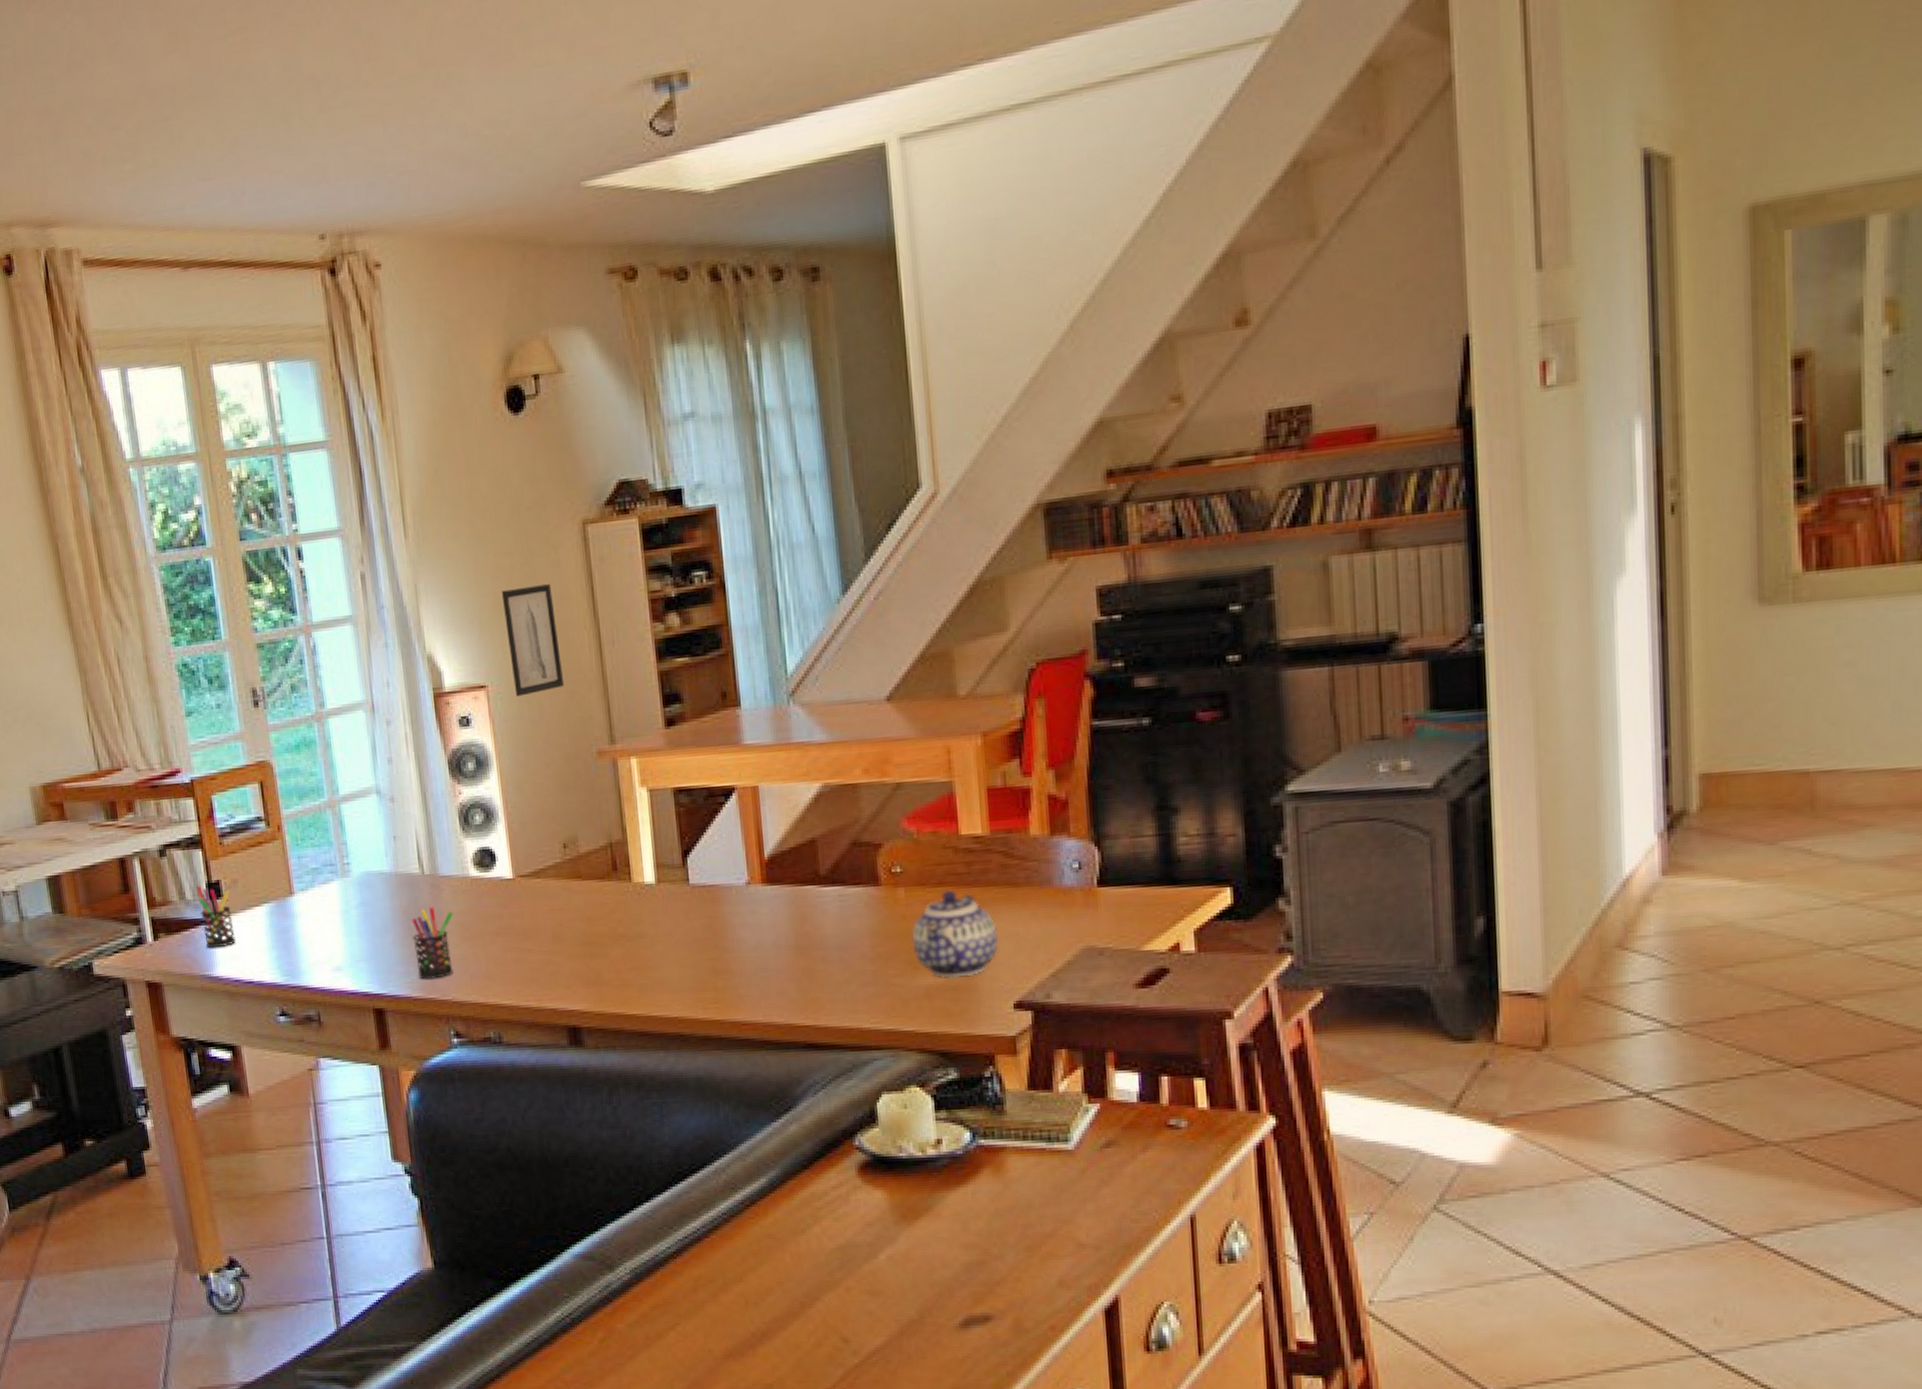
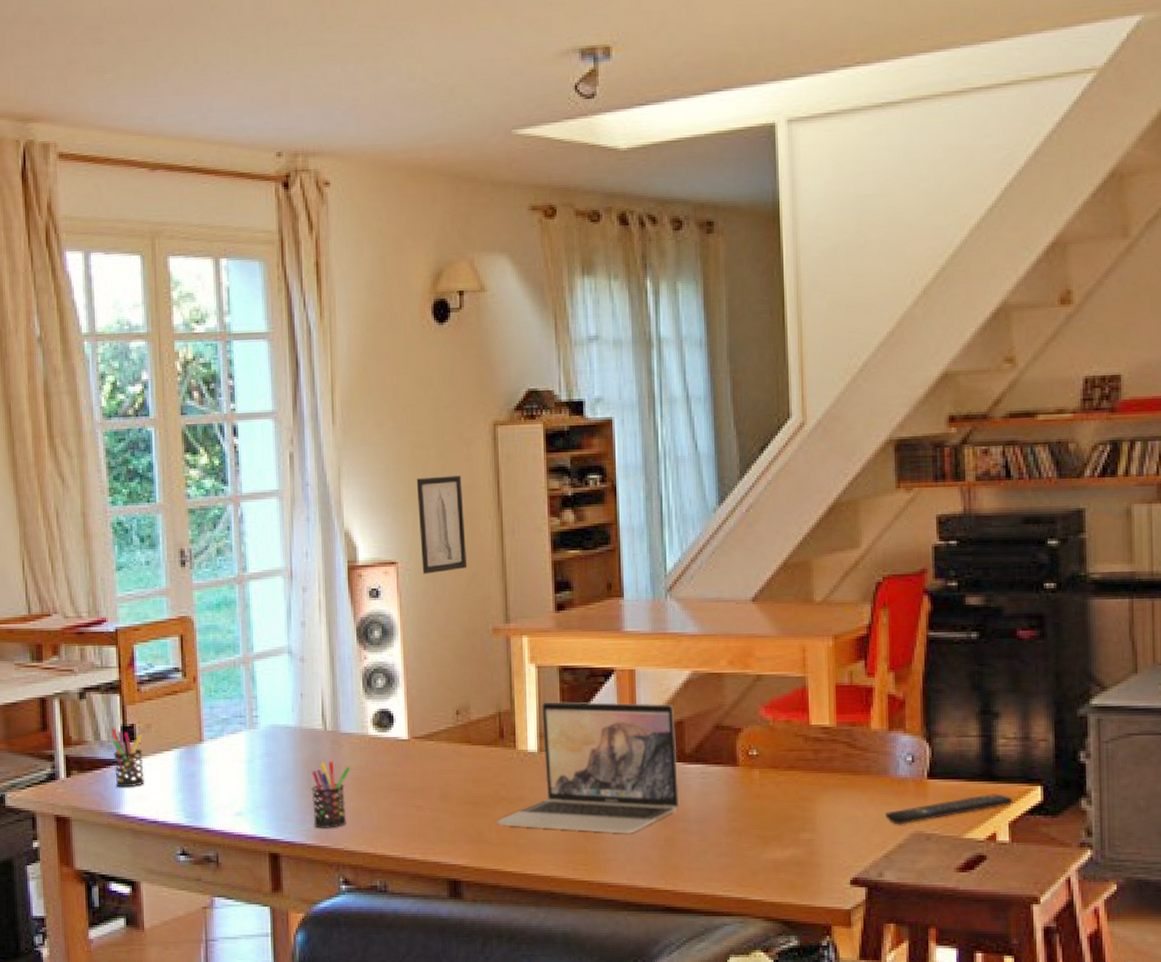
laptop: none [615,821,817,967] -> present [497,701,680,834]
teapot: present [911,889,999,978] -> none [764,773,840,853]
remote control: none [1051,899,1198,940] -> present [886,794,1013,825]

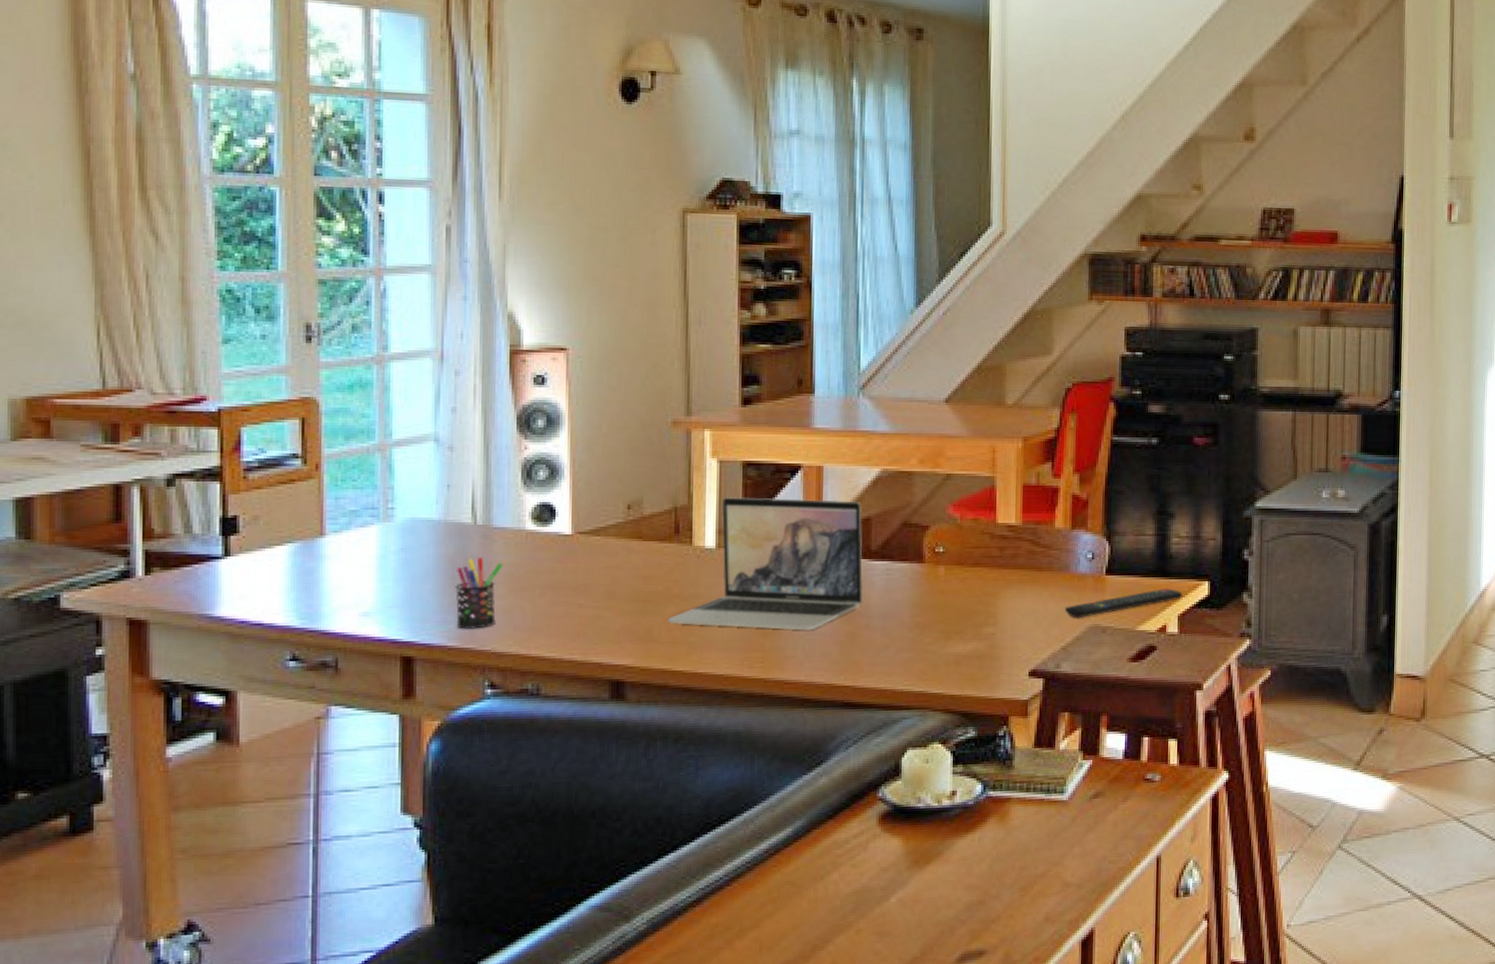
pen holder: present [111,728,144,788] -> none [207,519,248,586]
wall art: present [416,475,468,574] -> none [593,261,647,362]

